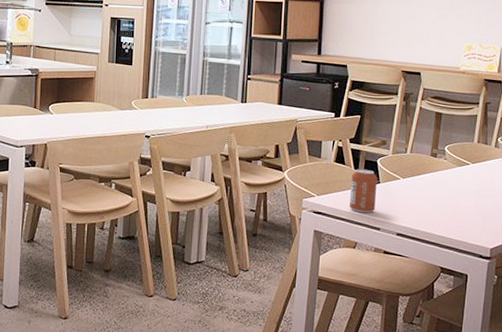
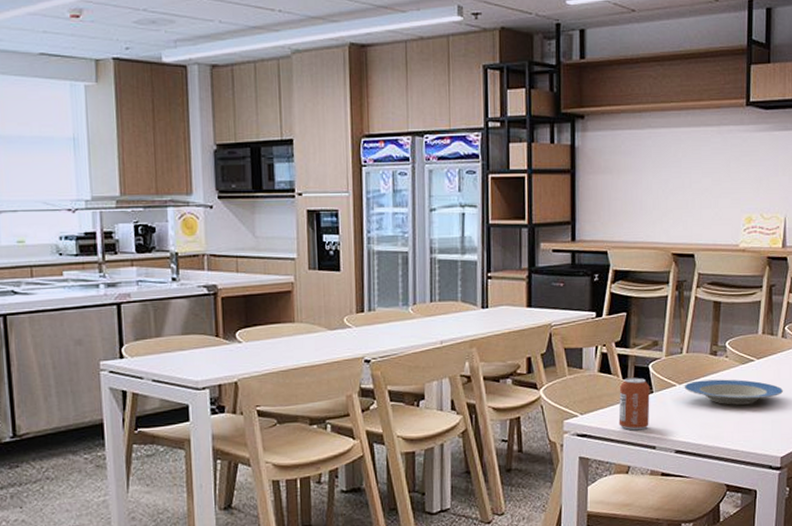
plate: none [407,176,495,201] -> present [684,379,784,405]

